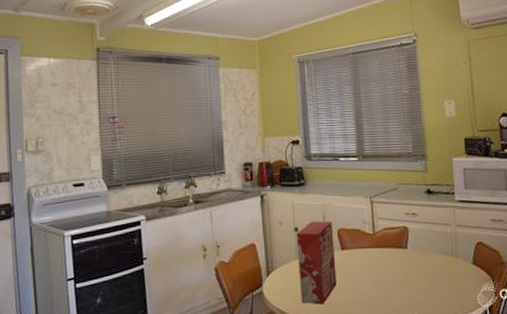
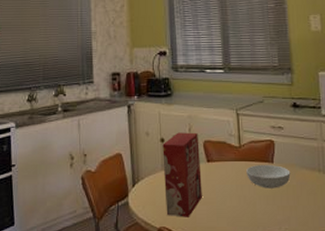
serving bowl: none [380,250,424,274] -> present [246,164,291,189]

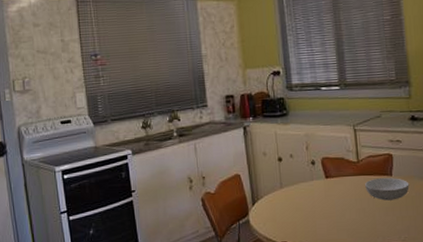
cereal box: present [162,132,202,217] -> none [280,150,322,232]

